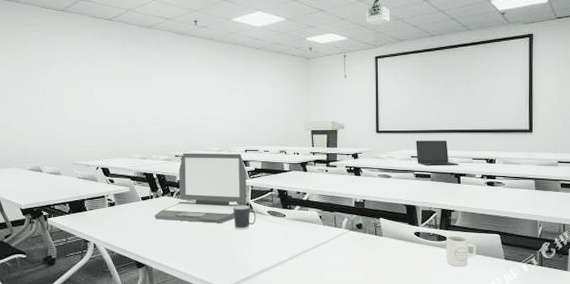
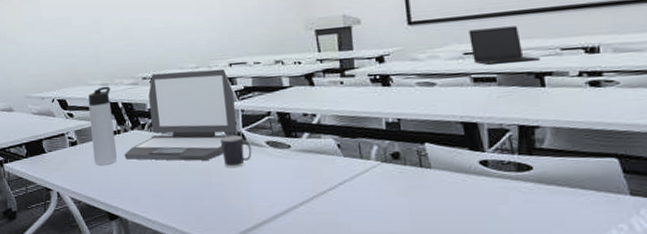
thermos bottle: none [128,160,148,224] -> present [88,86,117,167]
mug: present [446,235,477,267] -> none [530,162,583,209]

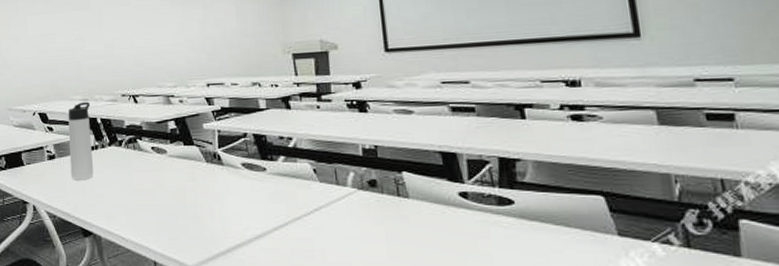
laptop: present [124,68,238,161] -> none [100,88,213,180]
mug: present [219,135,252,168] -> none [195,156,227,189]
laptop: present [469,26,540,65] -> none [446,56,520,94]

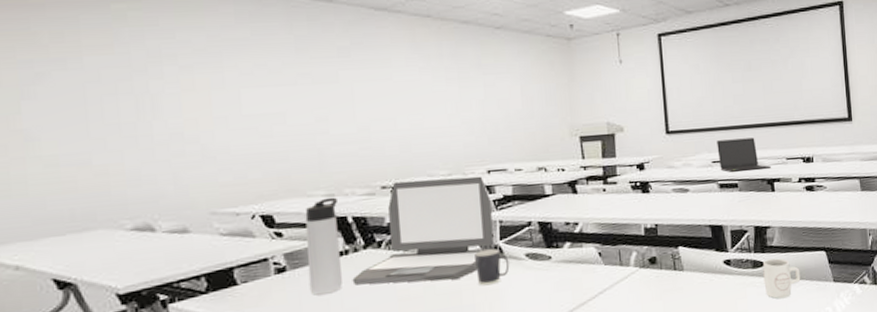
laptop: none [100,88,213,180] -> present [352,176,494,285]
mug: none [195,156,227,189] -> present [473,248,510,286]
laptop: none [446,56,520,94] -> present [717,137,771,172]
mug: none [511,197,567,246] -> present [763,258,801,299]

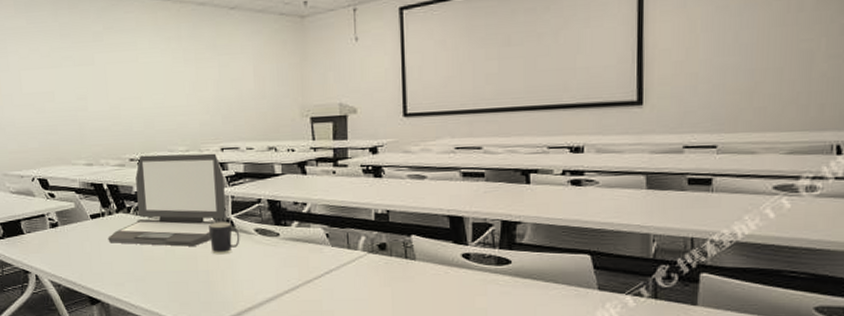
thermos bottle: present [305,197,342,296] -> none [71,166,100,250]
laptop: present [717,137,771,172] -> none [462,122,527,160]
mug: present [763,258,801,299] -> none [509,257,555,301]

